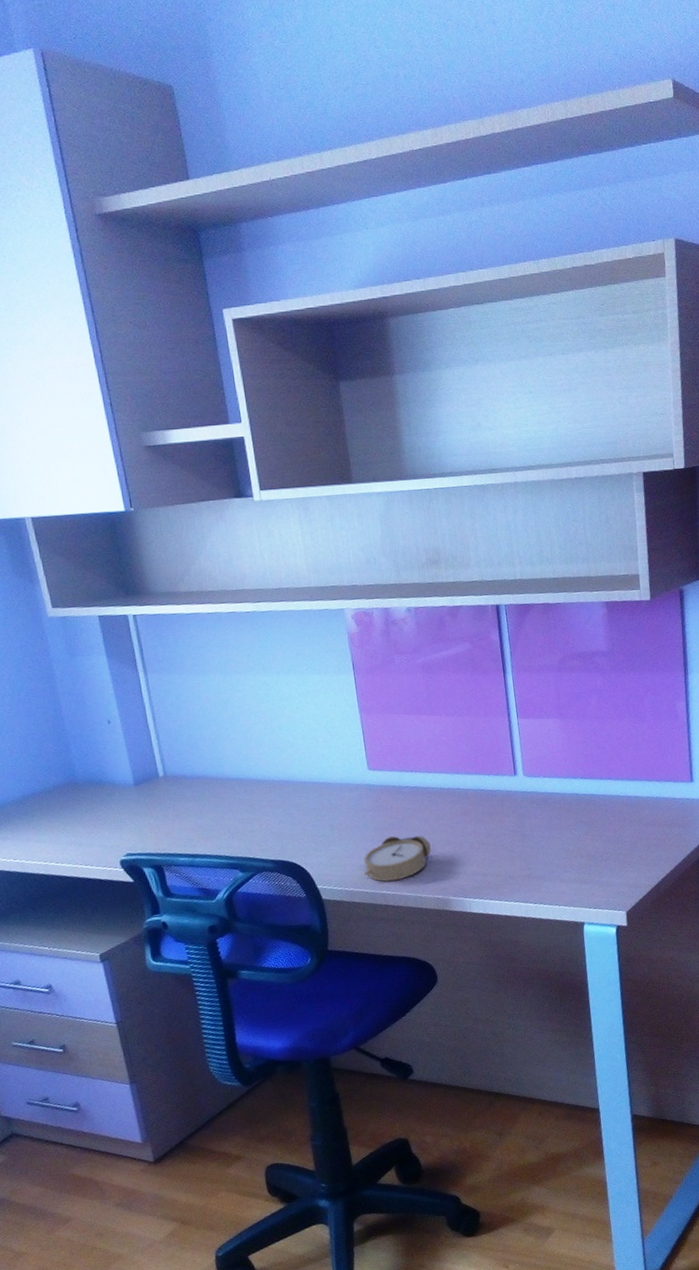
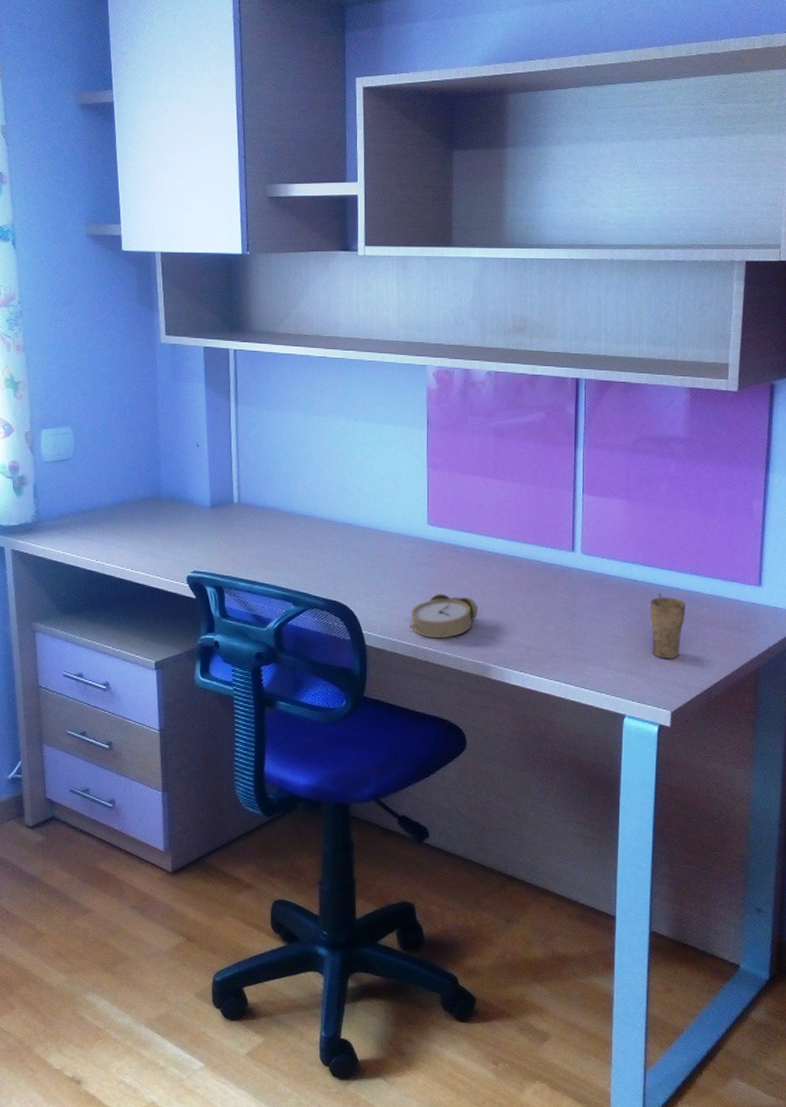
cup: none [594,802,628,864] -> present [650,592,686,658]

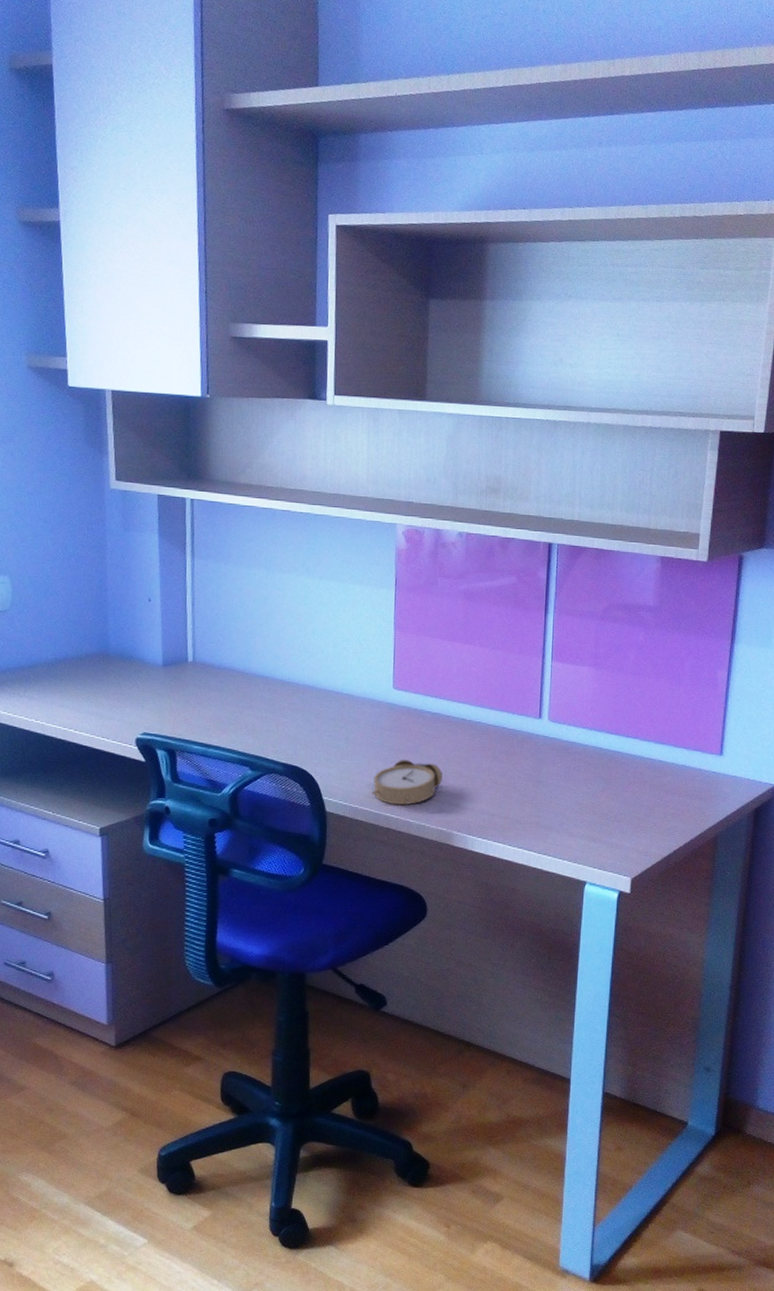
cup: present [650,592,686,658] -> none [613,760,650,826]

